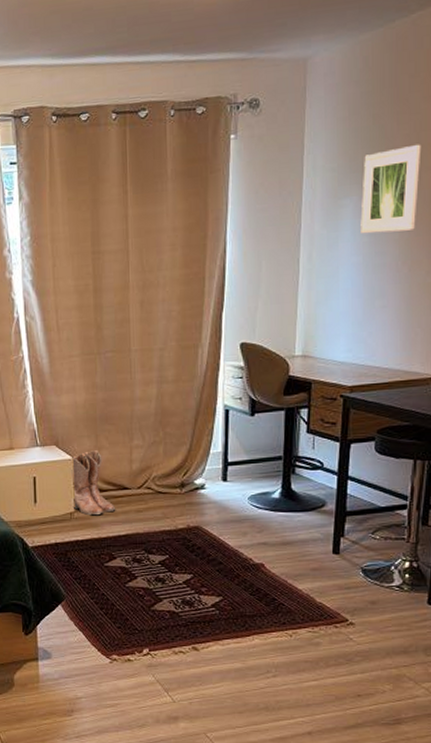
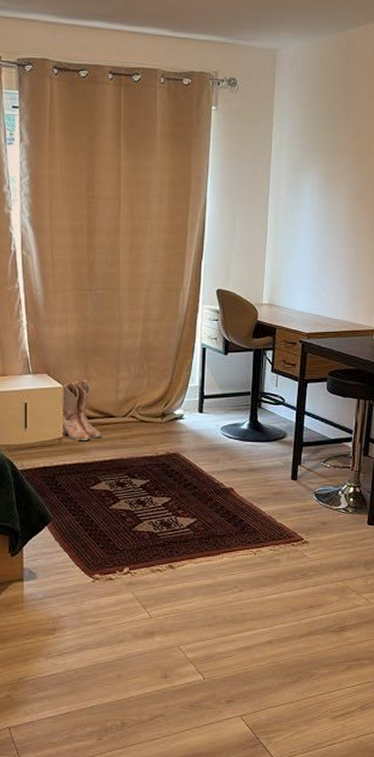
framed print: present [360,144,422,234] -> none [317,133,366,204]

